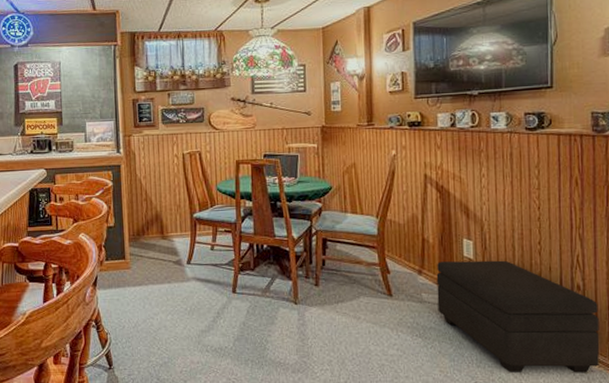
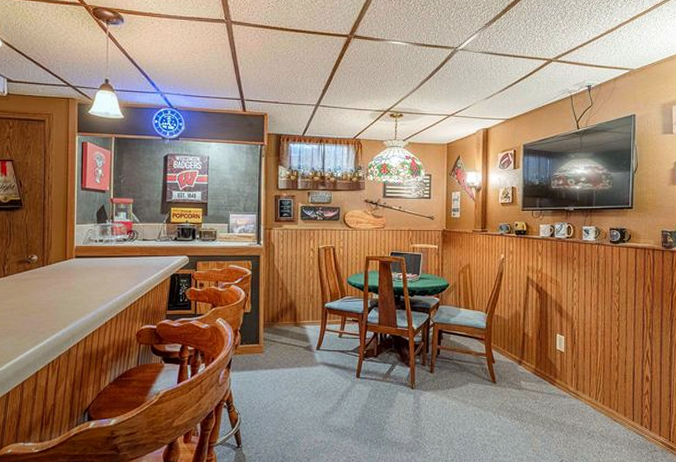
footstool: present [436,260,600,373] -> none [533,354,662,452]

